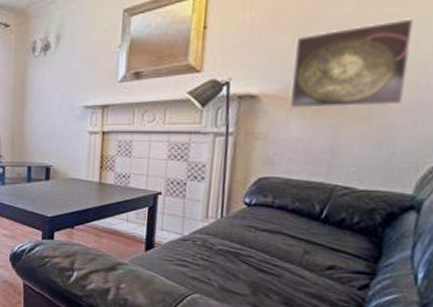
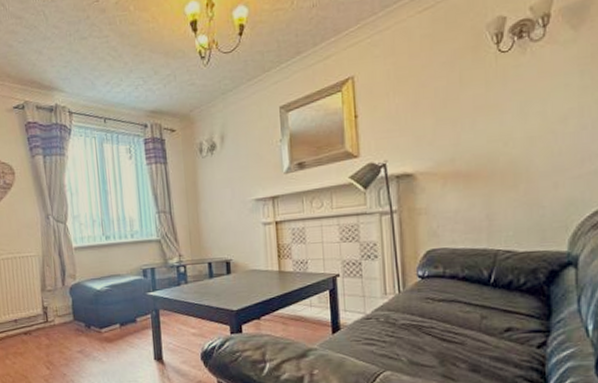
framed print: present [289,18,415,109] -> none [439,93,543,184]

